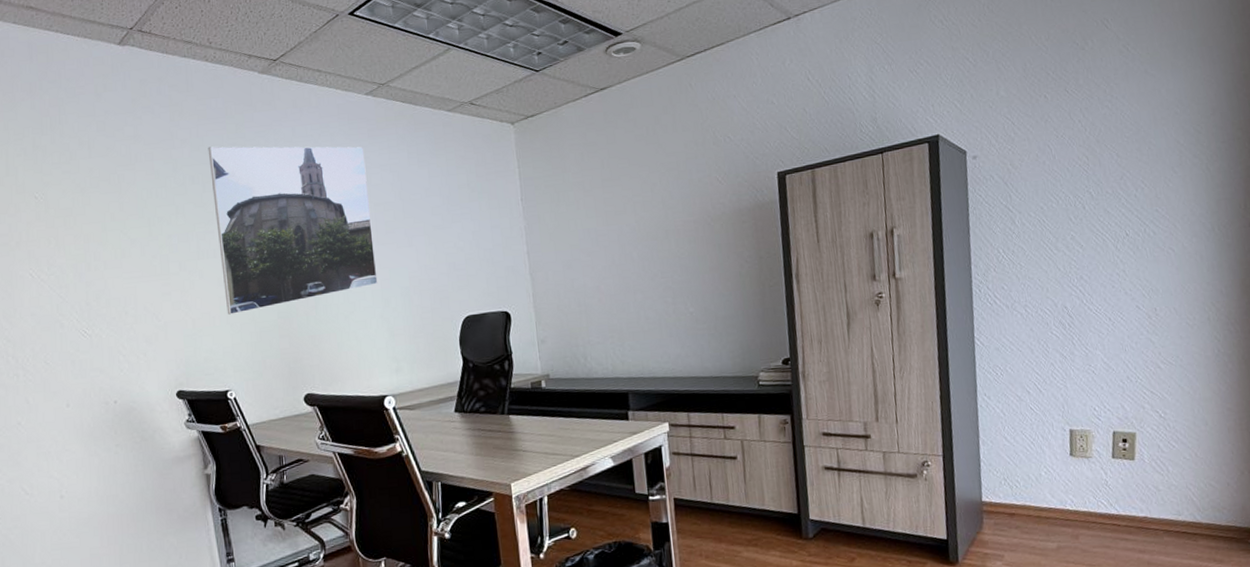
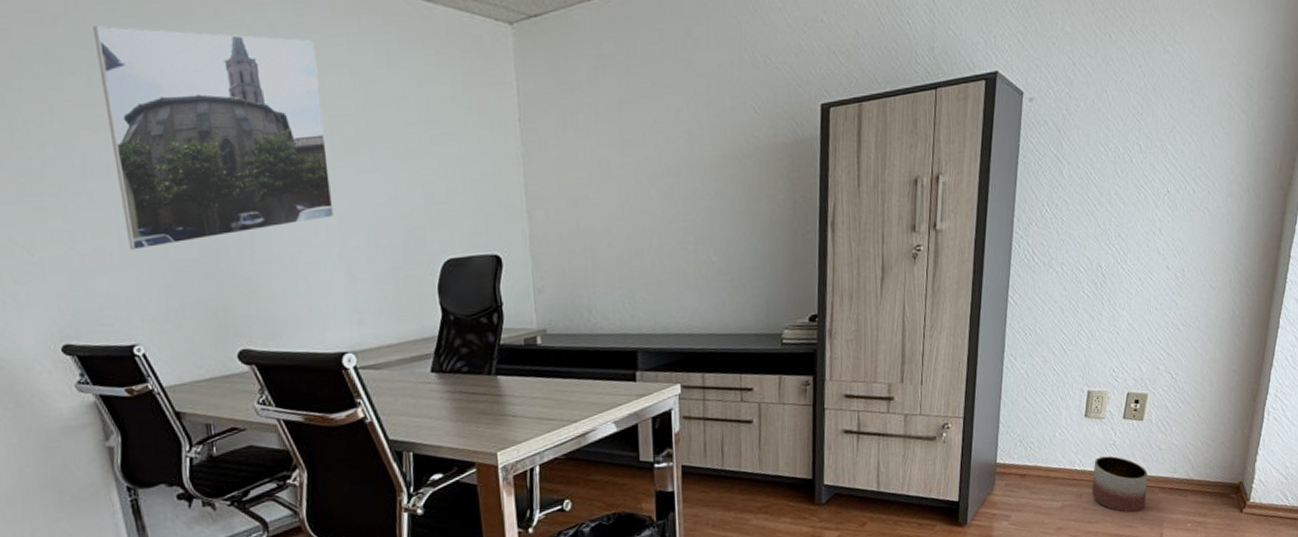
planter: none [1087,496,1152,557] -> present [1092,456,1148,513]

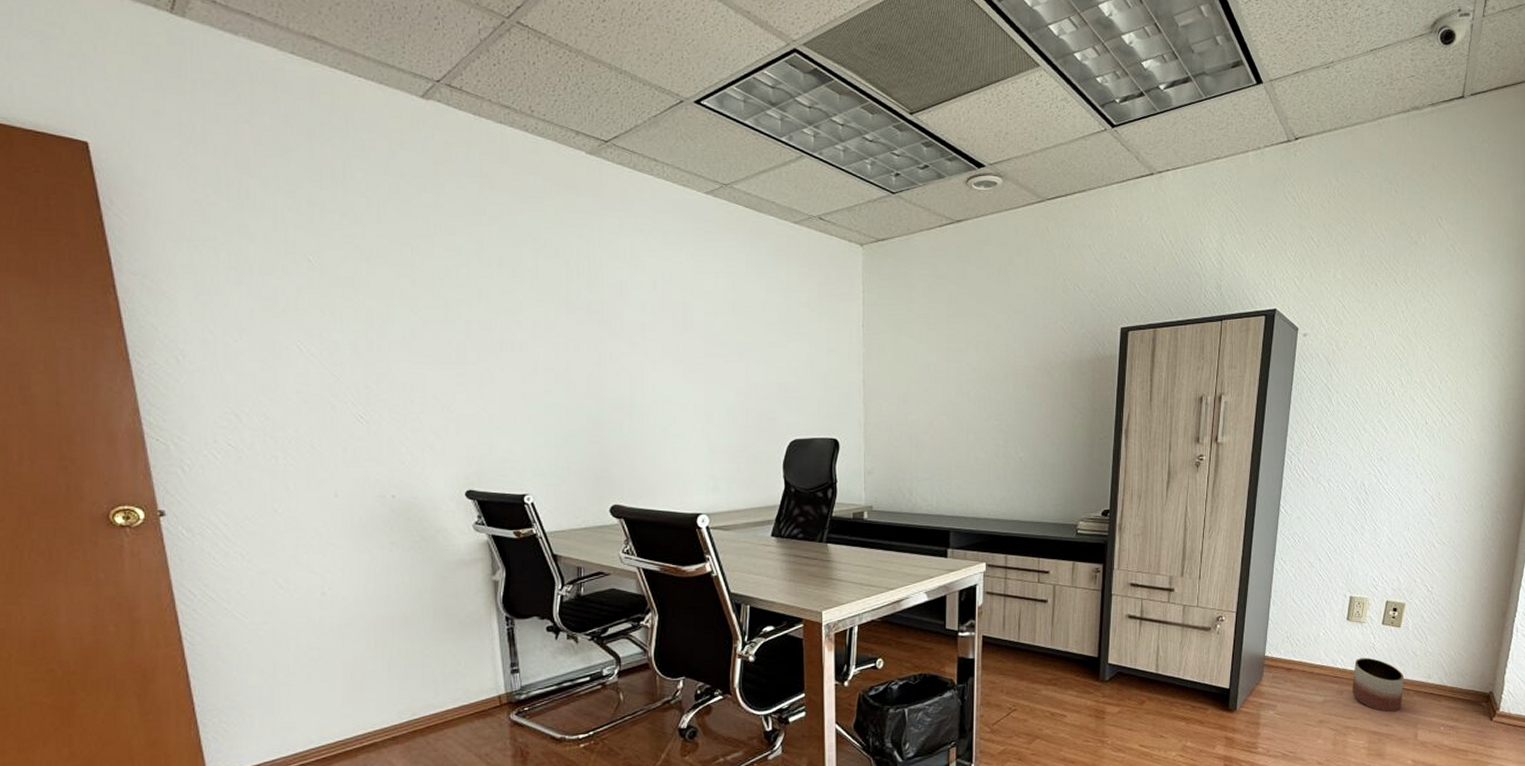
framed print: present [93,25,334,250] -> none [521,228,701,414]

